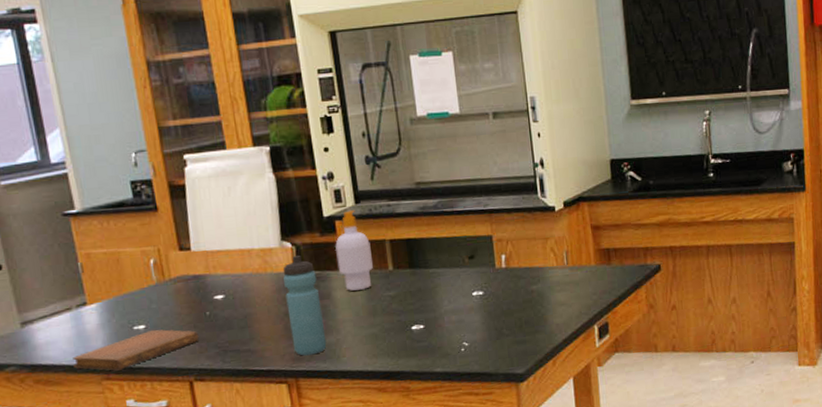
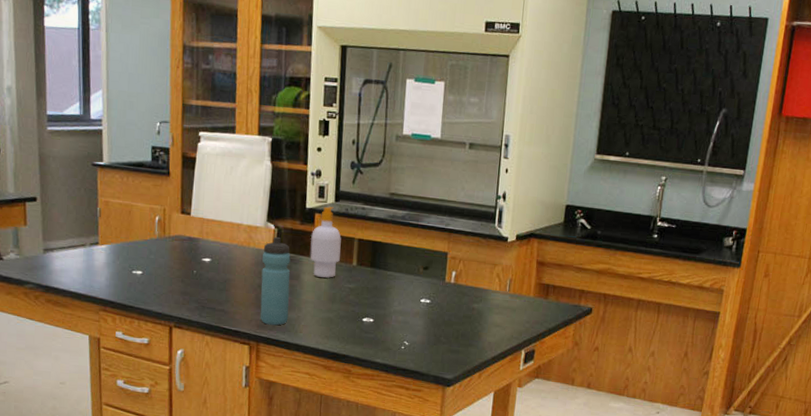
notebook: present [72,329,199,371] -> none [79,276,184,306]

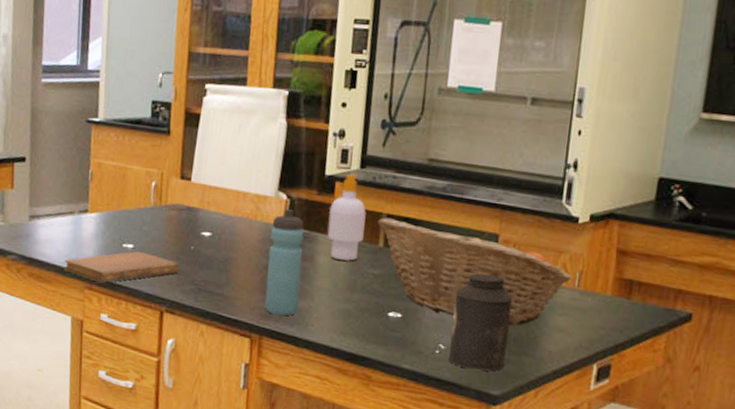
notebook: none [79,276,184,306] -> present [64,251,180,284]
fruit basket: none [351,242,504,323] -> present [377,218,571,325]
canister: none [412,284,460,361] -> present [449,273,513,371]

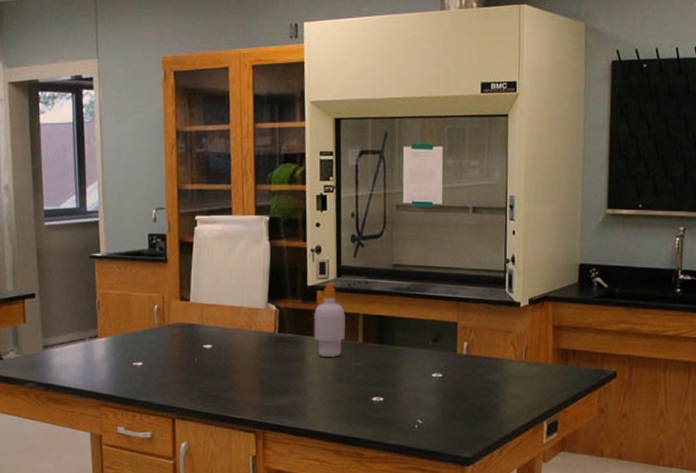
notebook: present [64,251,180,284] -> none [80,367,186,400]
water bottle: present [265,209,304,316] -> none [264,318,295,411]
fruit basket: present [377,218,571,325] -> none [356,317,519,397]
canister: present [449,273,513,371] -> none [426,356,474,439]

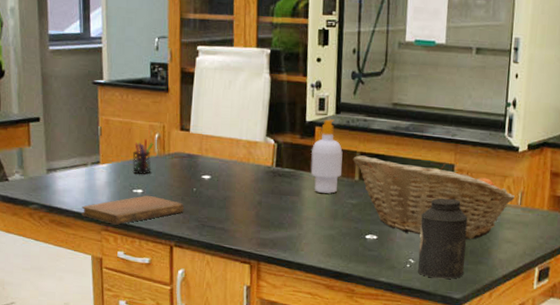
notebook: none [80,367,186,400] -> present [82,195,184,225]
pen holder: none [132,311,153,346] -> present [132,139,154,174]
fruit basket: none [356,317,519,397] -> present [352,155,515,240]
canister: none [426,356,474,439] -> present [418,198,468,280]

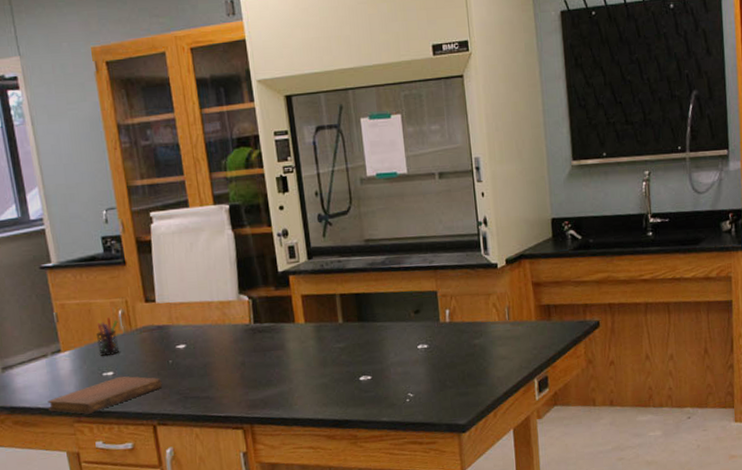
soap bottle: present [310,119,343,194] -> none [288,265,325,343]
fruit basket: present [352,155,515,240] -> none [333,290,502,368]
canister: present [418,198,468,280] -> none [412,325,465,409]

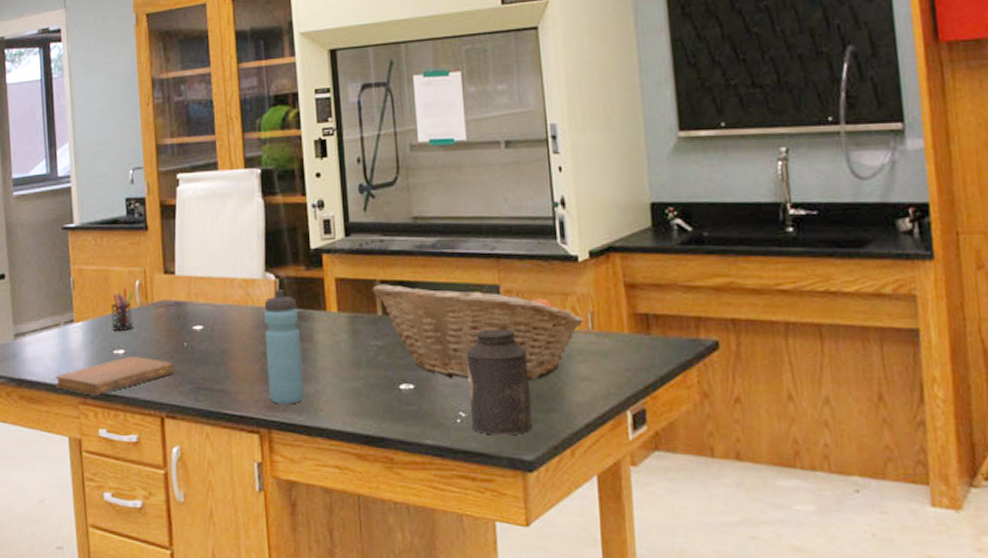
water bottle: none [240,308,280,404] -> present [264,290,304,405]
fruit basket: none [333,290,502,368] -> present [372,283,583,380]
canister: none [412,325,465,409] -> present [467,328,533,436]

